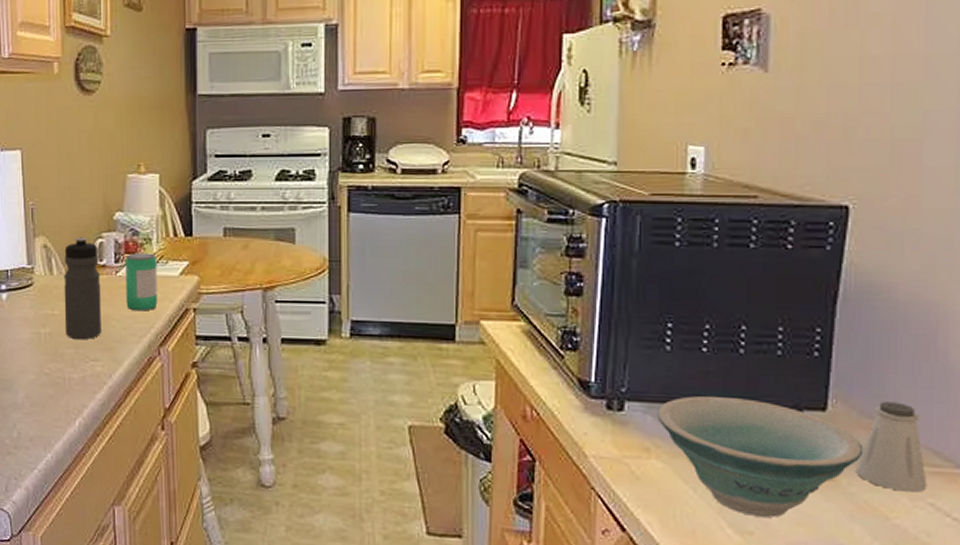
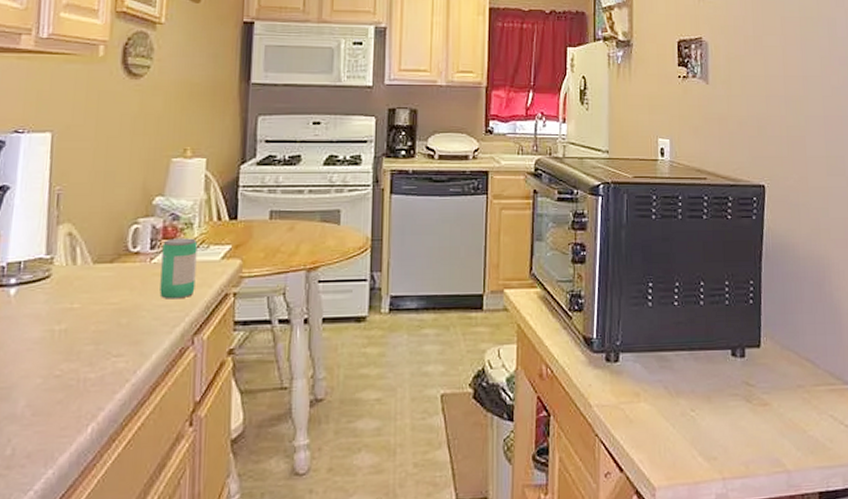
water bottle: present [64,237,101,340] -> none [84,223,133,335]
bowl: present [657,395,864,518] -> none [644,342,787,443]
saltshaker: present [856,401,927,492] -> none [782,336,828,408]

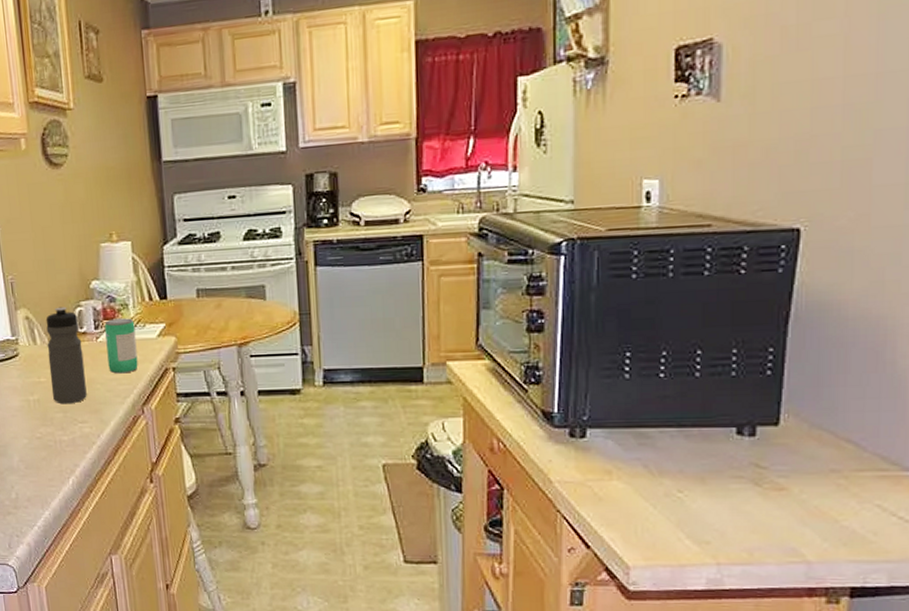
water bottle: none [84,223,133,335] -> present [45,306,87,404]

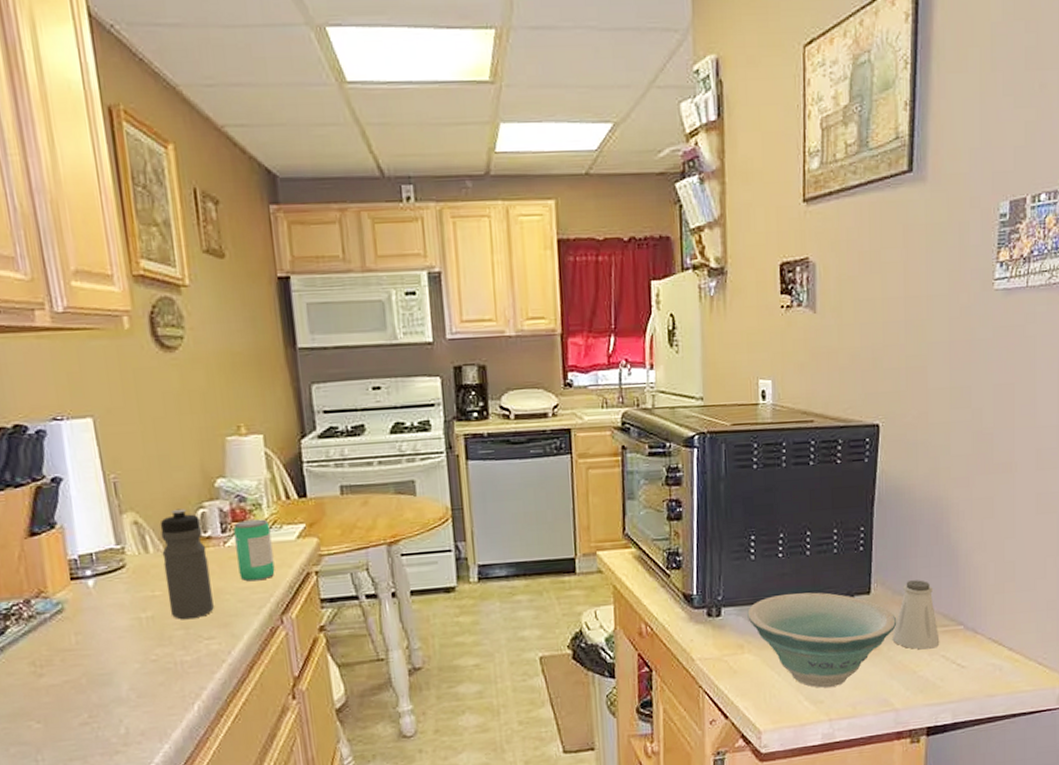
bowl: none [618,418,815,527] -> present [747,592,897,688]
saltshaker: none [807,413,875,496] -> present [892,580,940,650]

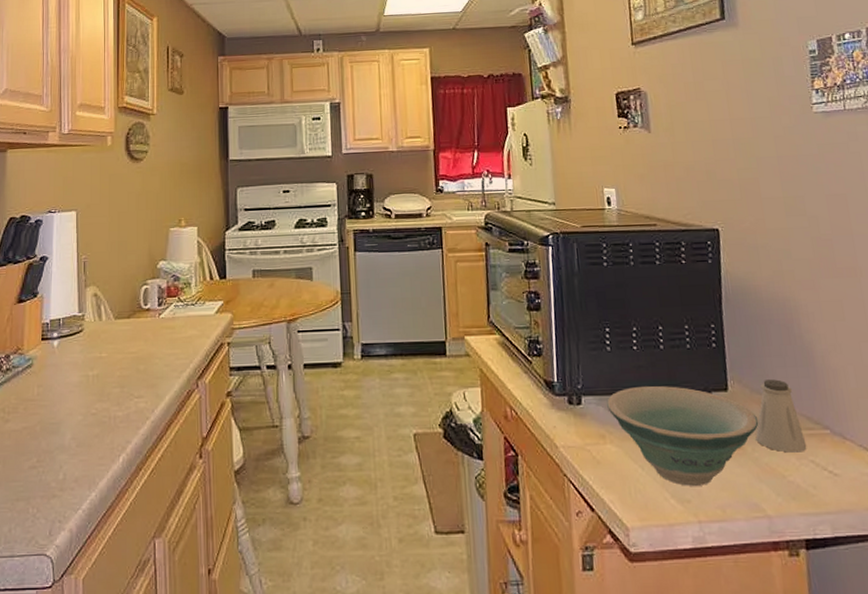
water bottle: present [159,508,214,620] -> none [111,285,145,379]
beverage can: present [233,519,275,582] -> none [168,296,196,349]

